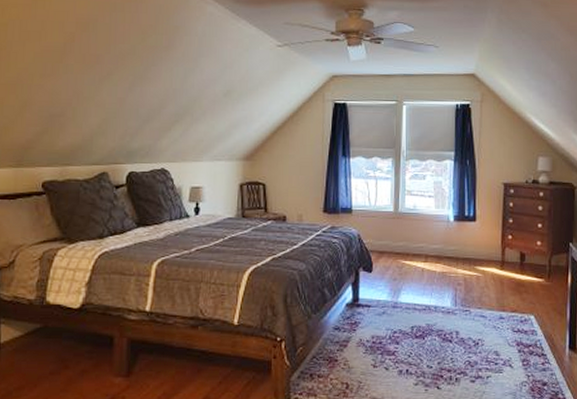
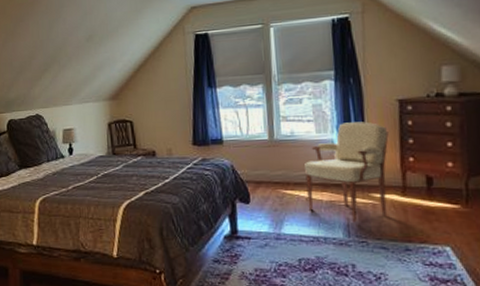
armchair: none [423,200,494,293] -> present [305,121,389,223]

